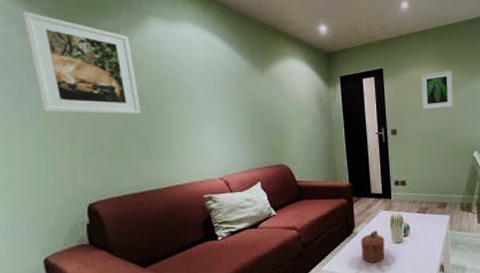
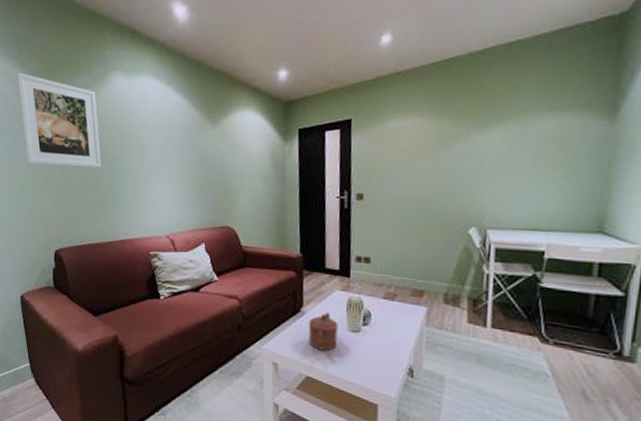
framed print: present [421,70,453,110] -> none [400,119,447,171]

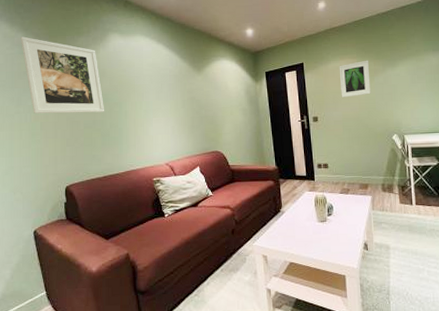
teapot: present [308,312,338,351] -> none [288,210,310,240]
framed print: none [400,119,447,171] -> present [339,60,371,98]

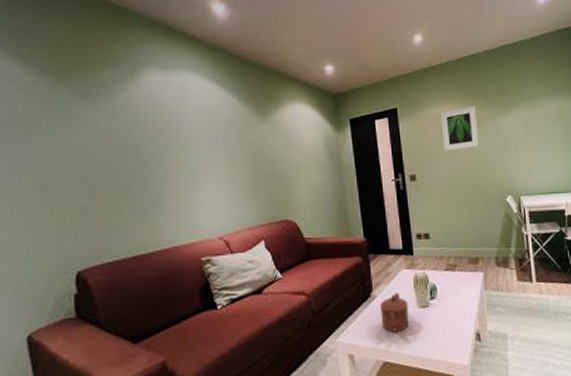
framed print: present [20,36,105,114] -> none [16,69,136,173]
teapot: none [288,210,310,240] -> present [380,293,409,332]

